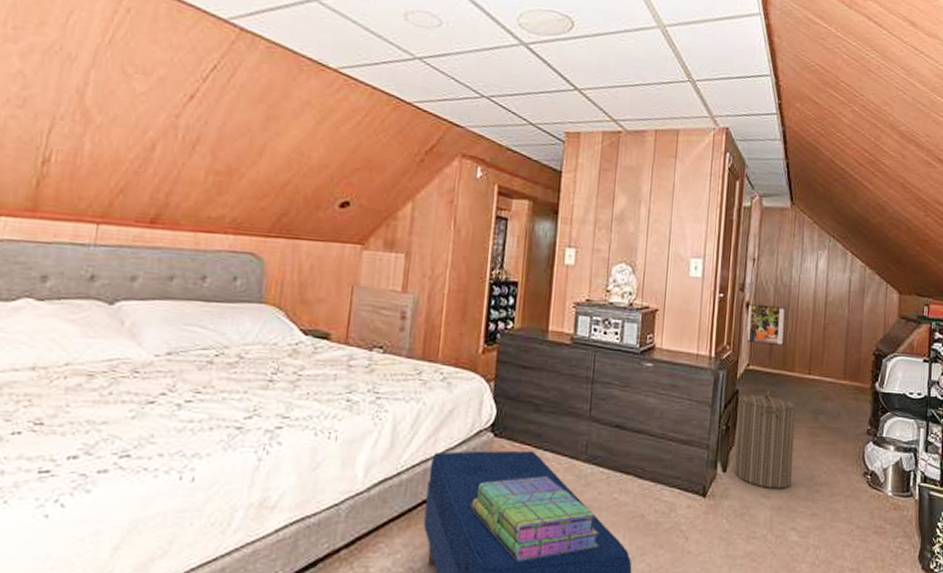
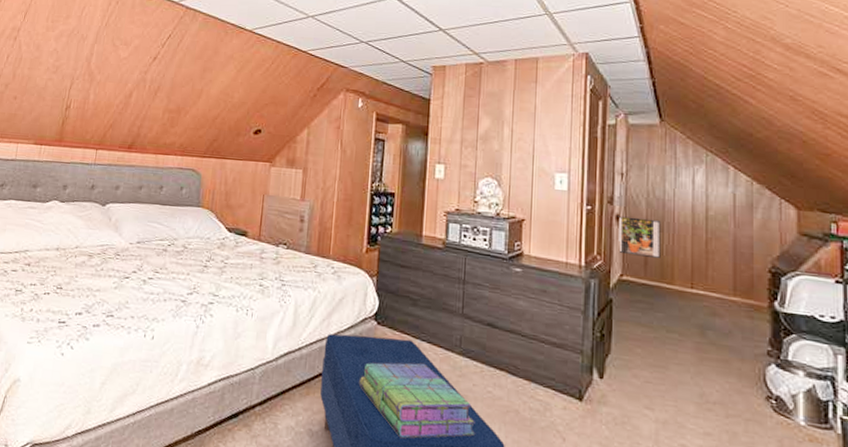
laundry hamper: present [735,387,796,489] -> none [612,298,678,403]

